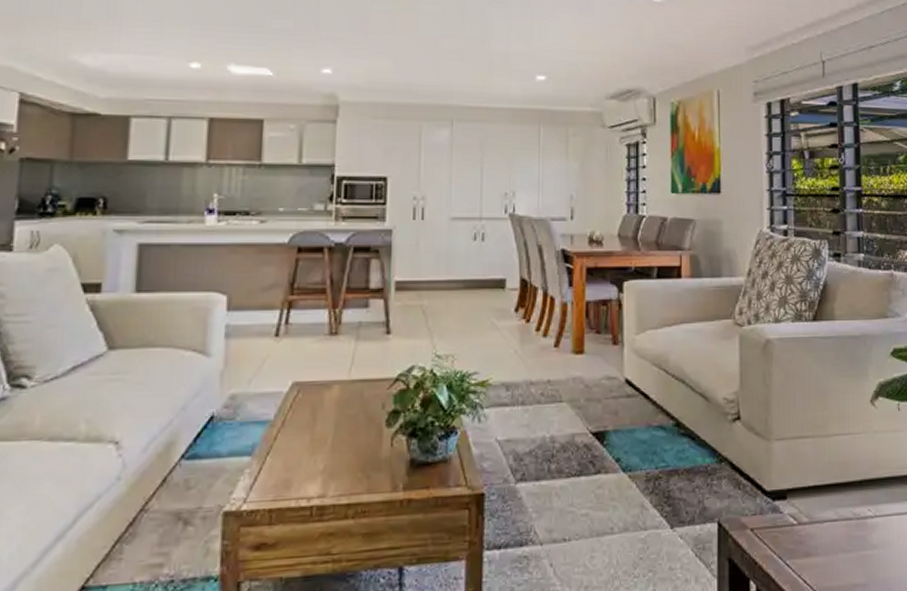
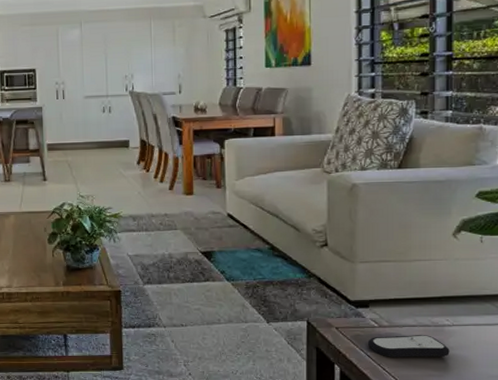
remote control: none [787,530,874,565] -> present [368,334,450,357]

